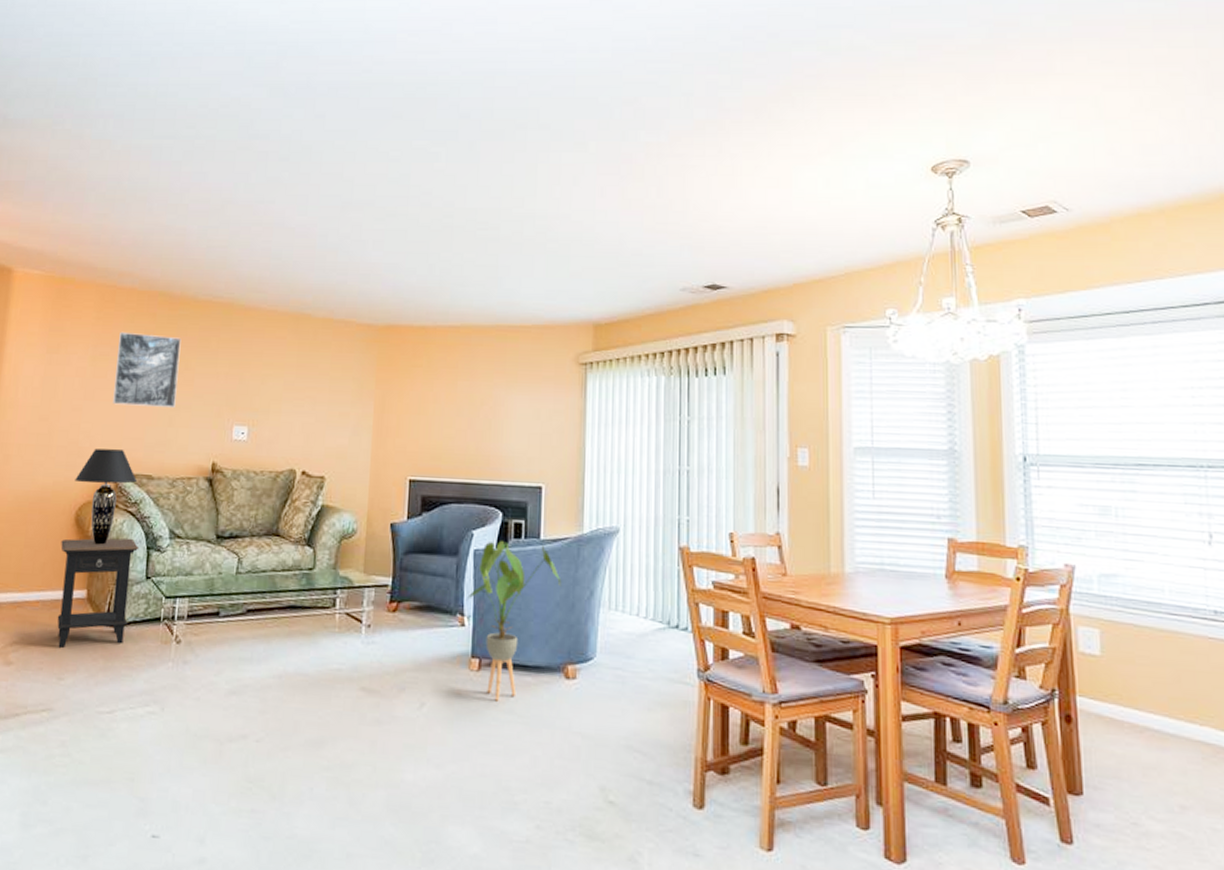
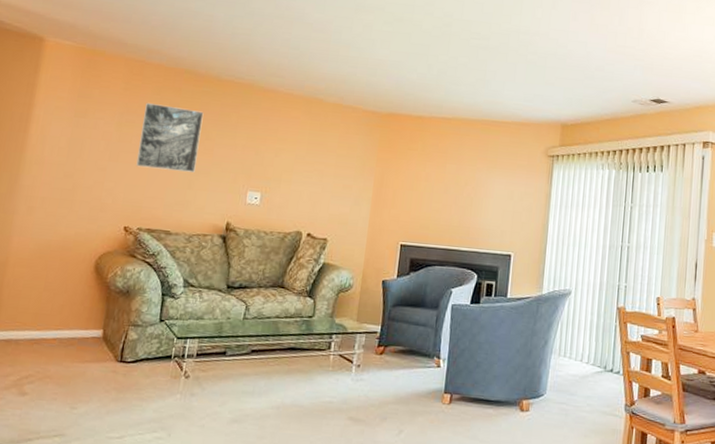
side table: present [57,538,139,649] -> none [72,284,155,381]
table lamp: present [75,449,138,545] -> none [96,205,156,291]
house plant: present [466,541,562,701] -> none [442,298,522,429]

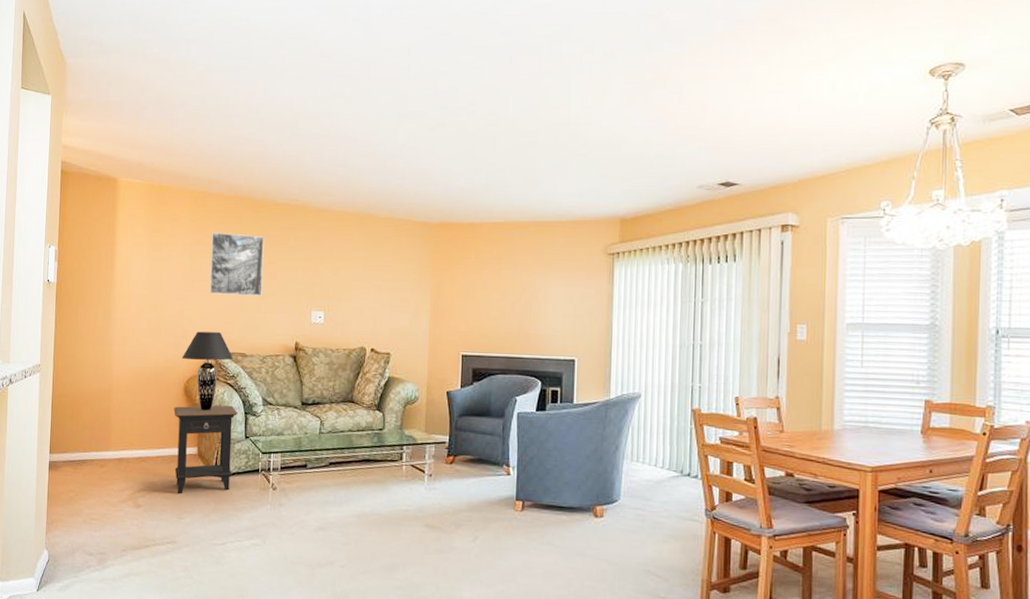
side table: none [72,284,155,381] -> present [174,405,238,494]
table lamp: none [96,205,156,291] -> present [182,331,234,411]

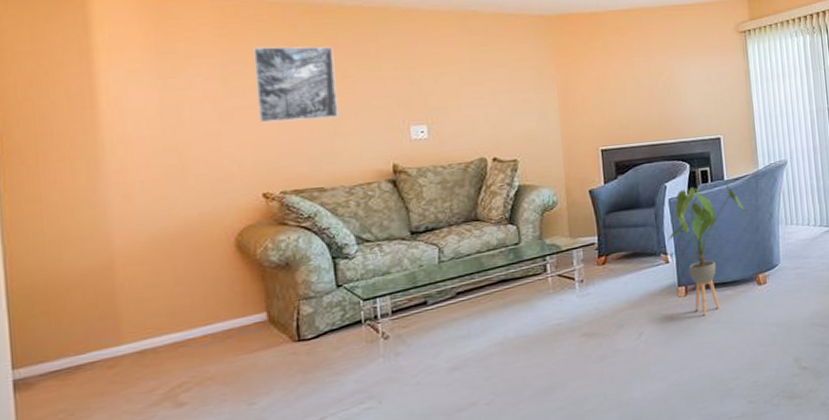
side table: present [174,405,238,494] -> none [223,252,324,376]
table lamp: present [182,331,234,411] -> none [226,167,307,266]
house plant: none [511,405,592,535] -> present [667,185,746,316]

